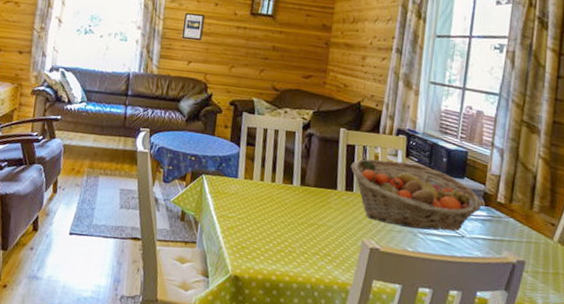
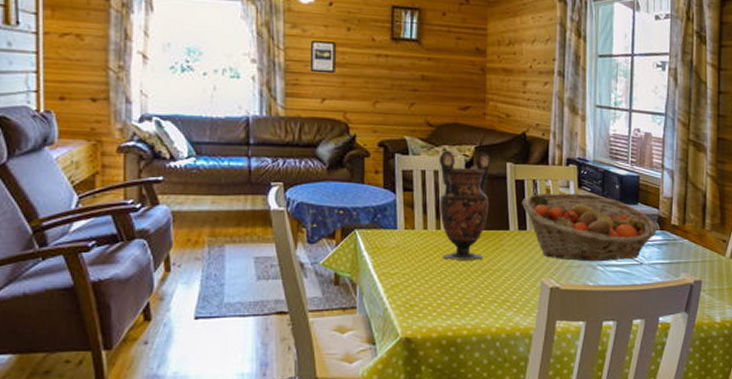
vase: none [274,113,327,214] -> present [439,151,492,260]

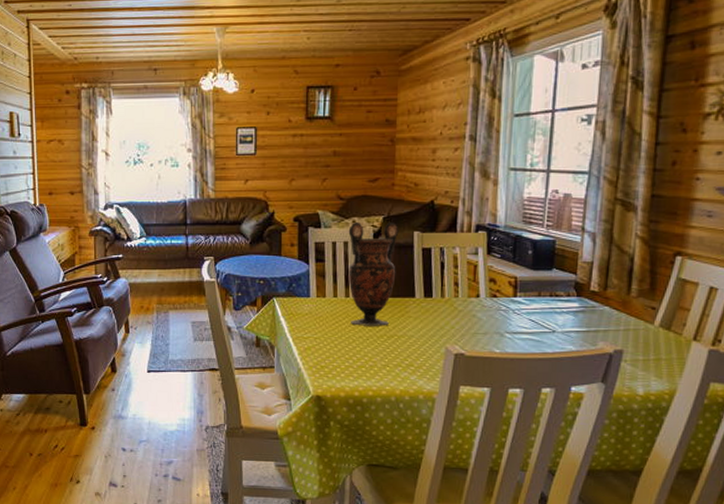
fruit basket: present [522,192,657,262] -> none [428,260,574,329]

